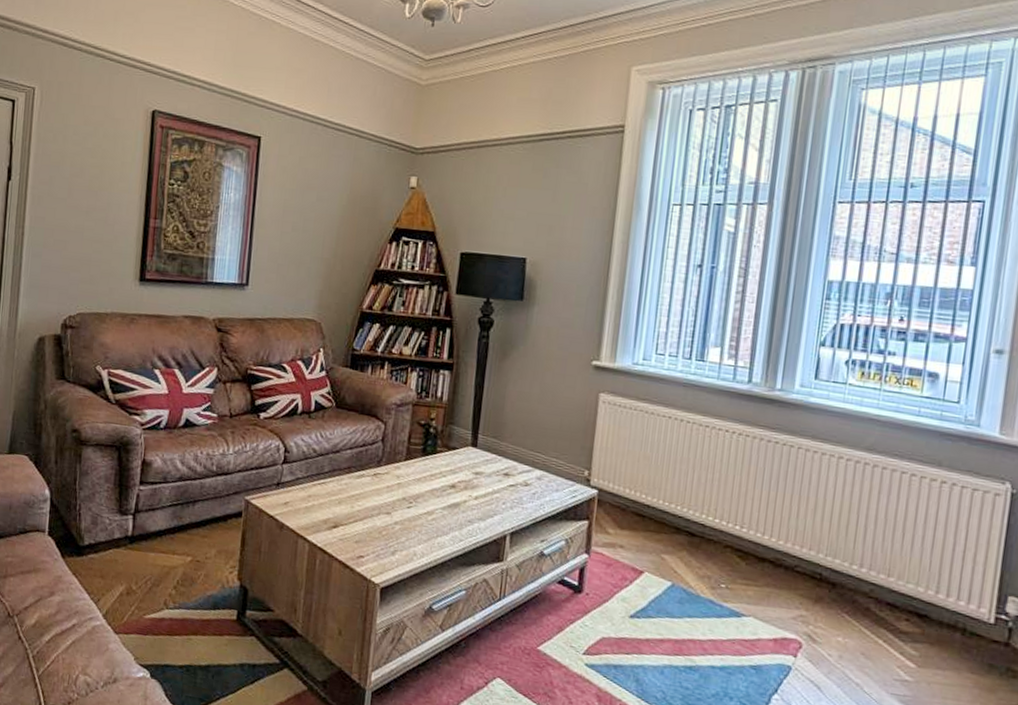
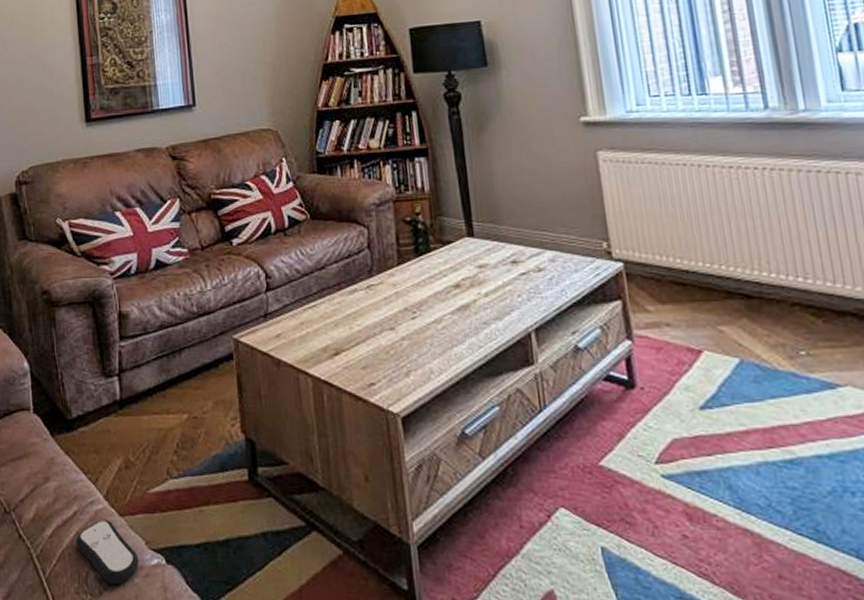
remote control: none [70,633,127,689] -> present [75,519,139,584]

